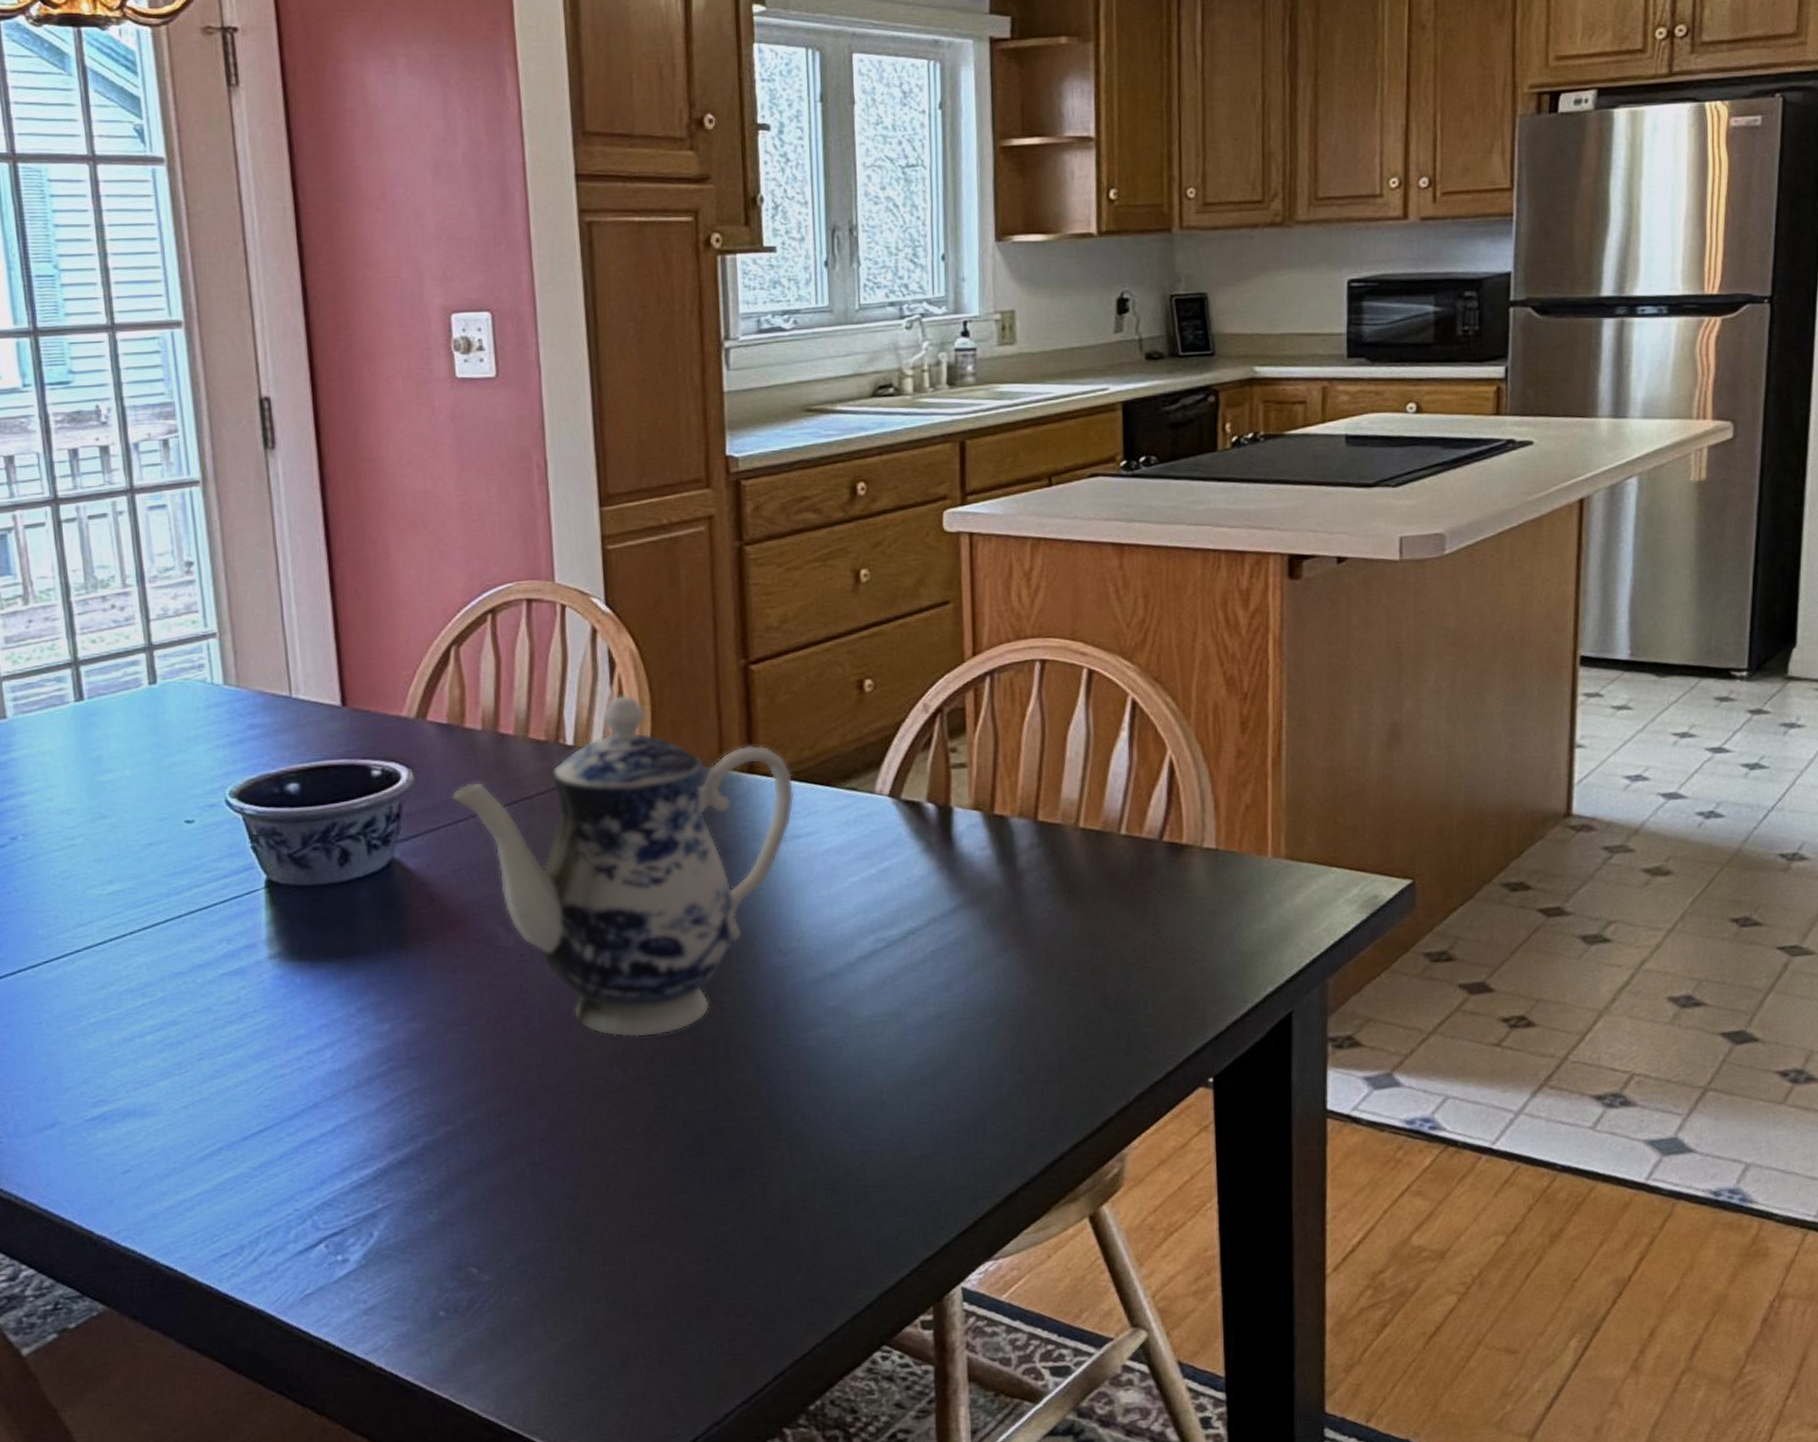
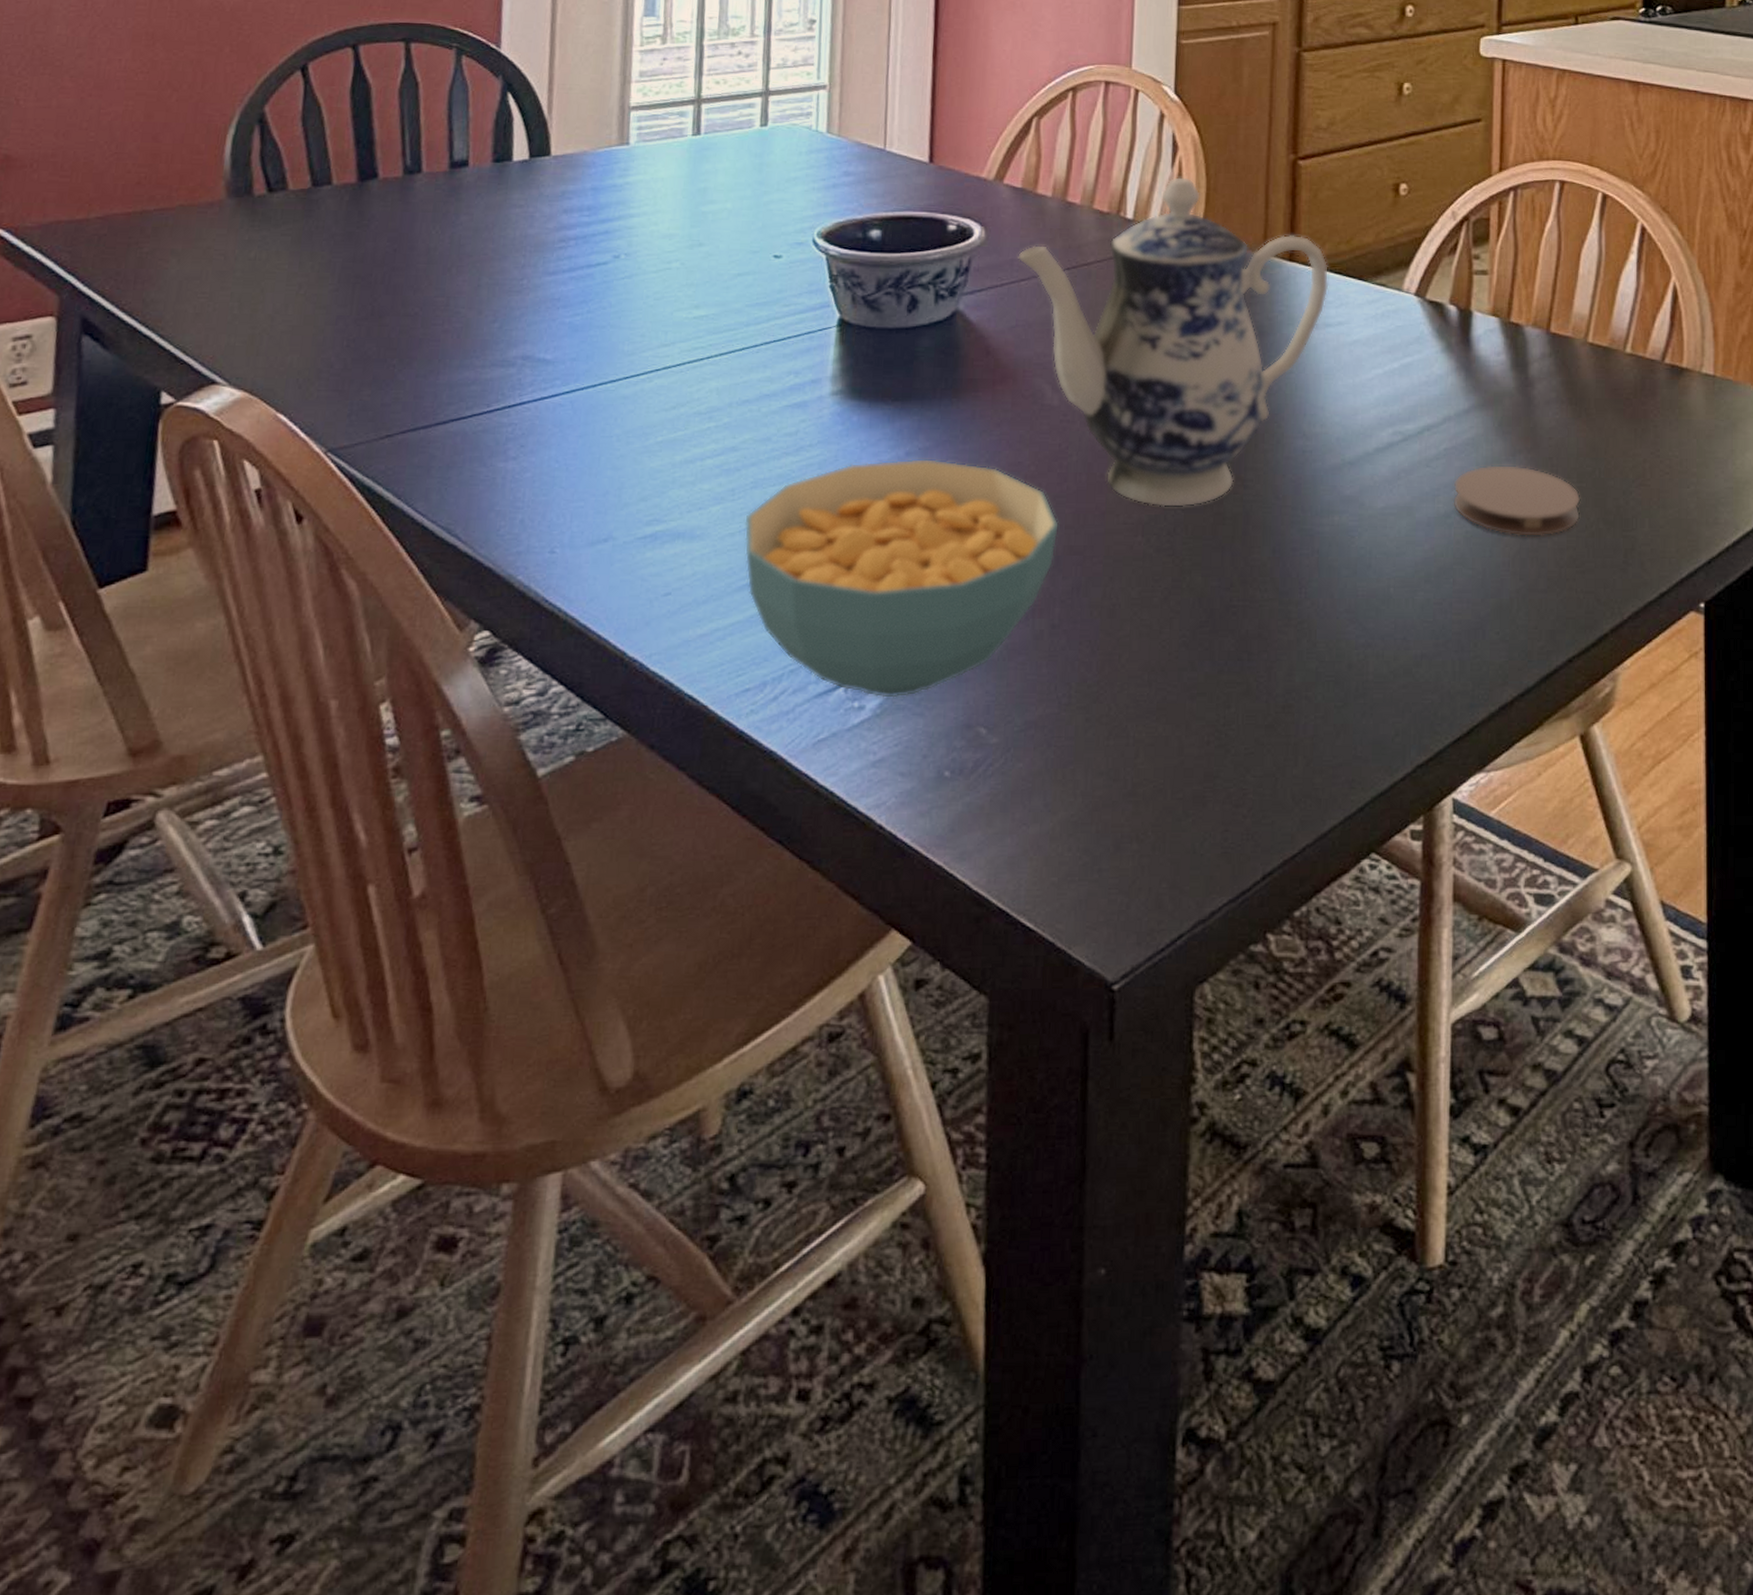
cereal bowl: none [196,1012,530,1250] -> present [744,458,1060,699]
coaster: none [943,960,1079,1031] -> present [1453,464,1581,536]

